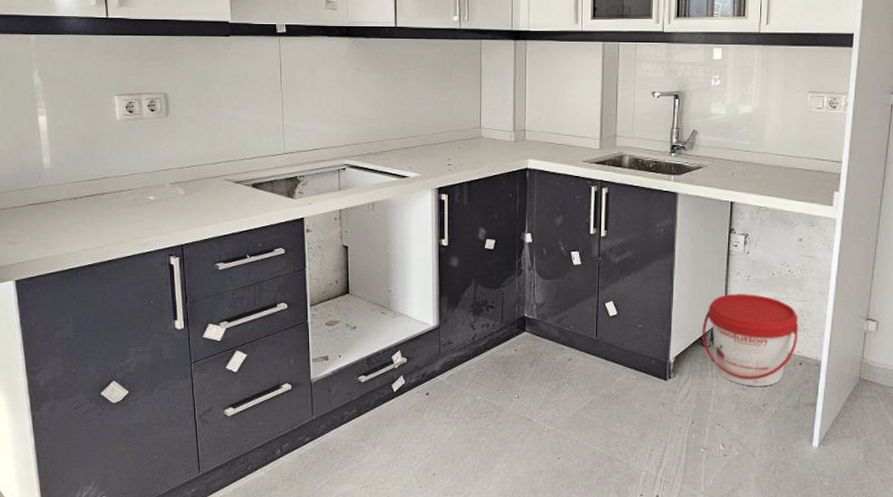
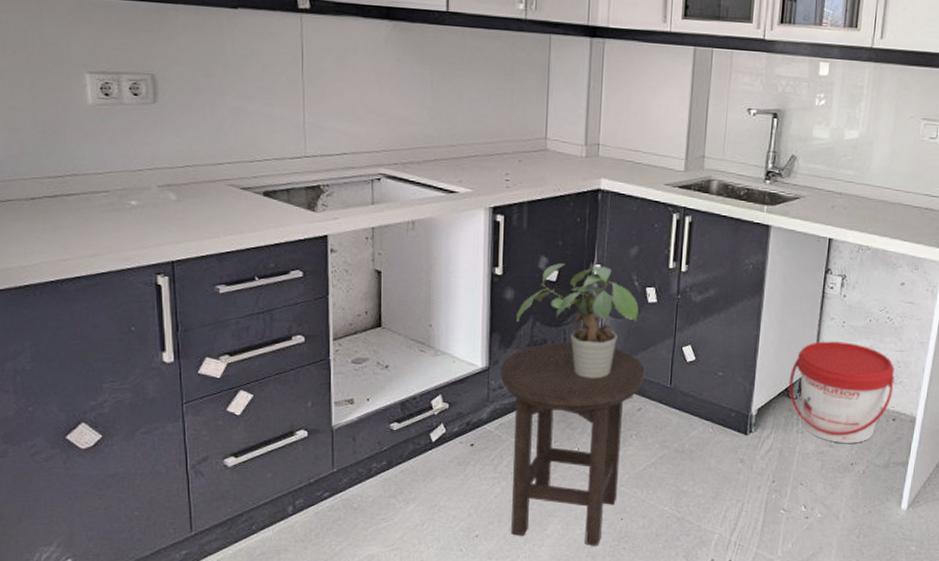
stool: none [449,302,573,483] -> present [500,342,645,546]
potted plant: none [461,234,565,333] -> present [516,263,639,378]

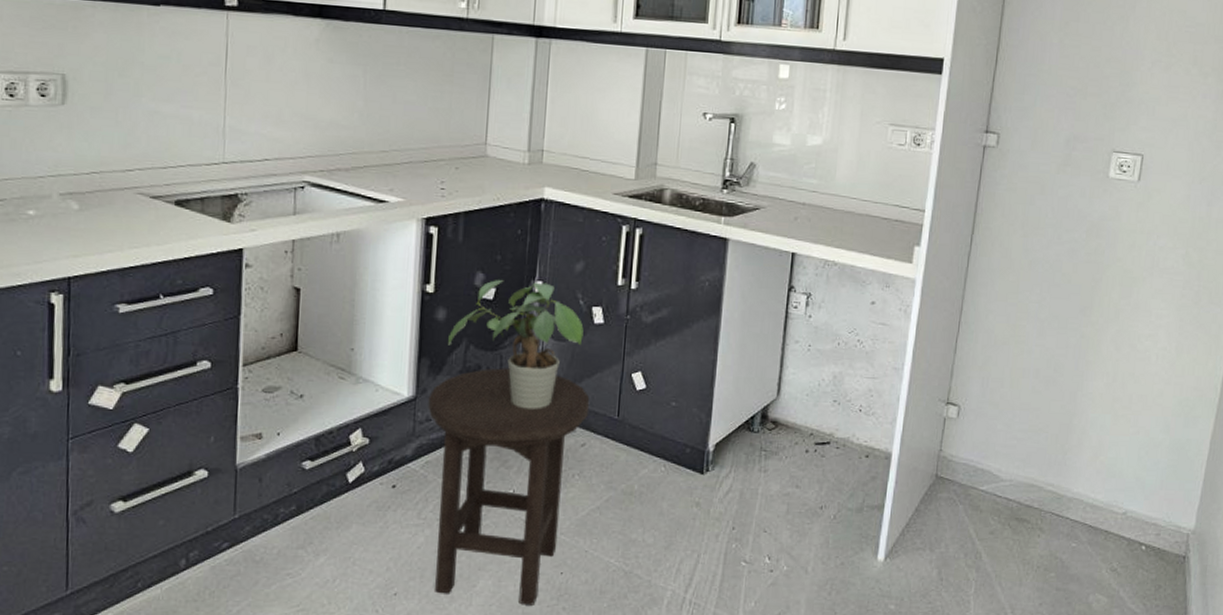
bucket: present [788,341,895,443] -> none [749,367,867,484]

